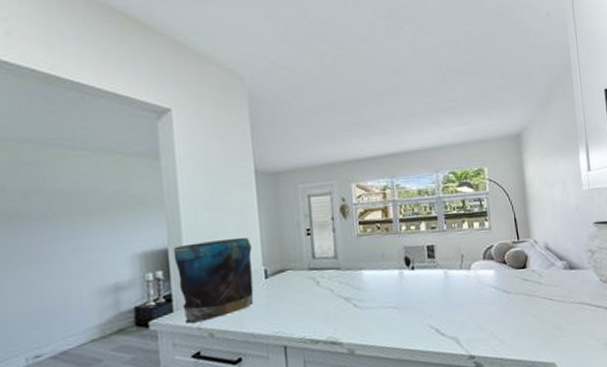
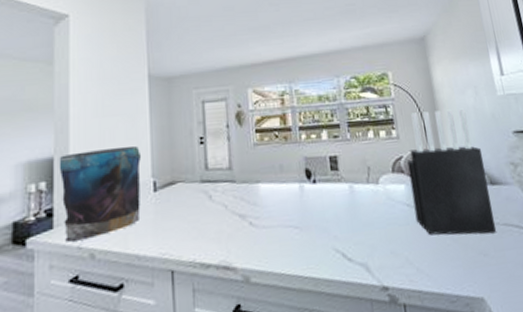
knife block: none [497,201,571,313] -> present [407,108,497,236]

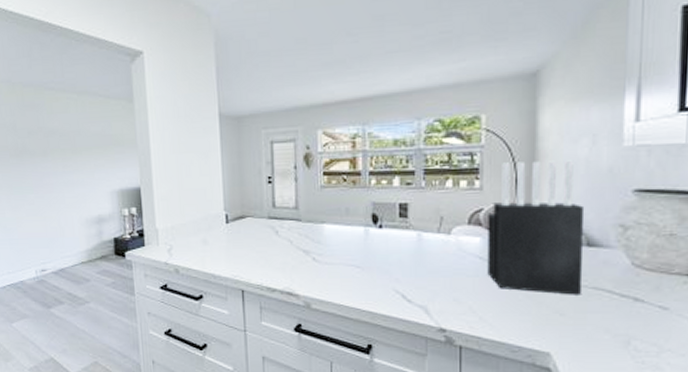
vase: present [59,146,141,242] -> none [144,182,215,258]

